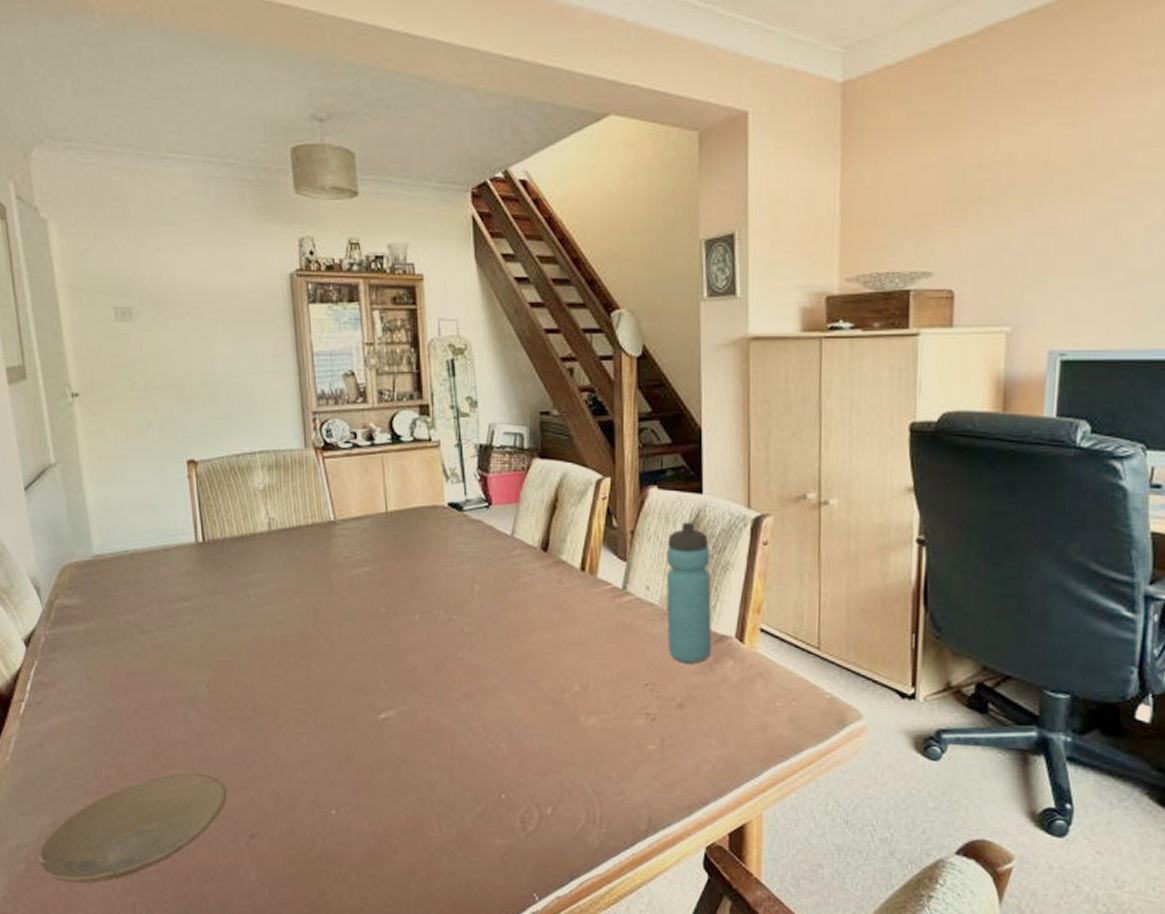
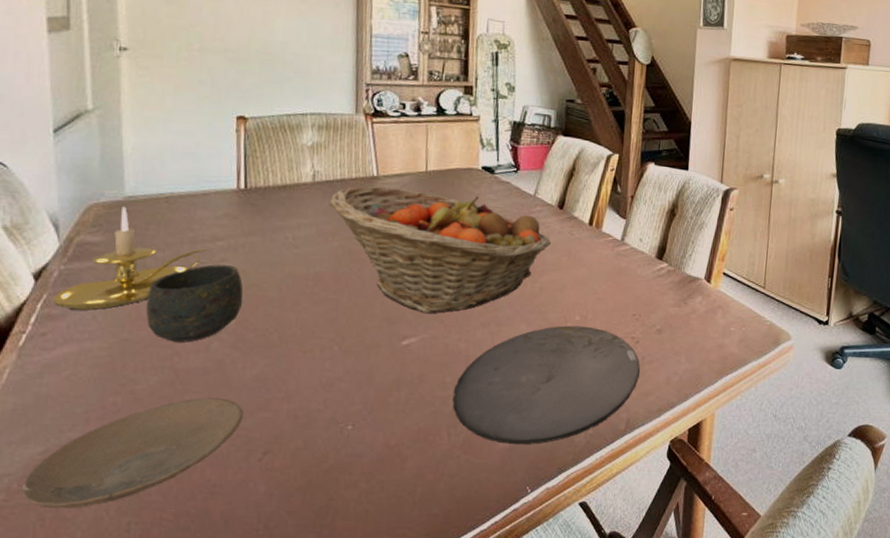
candle holder: none [42,565,177,678] -> present [51,206,210,311]
mug: none [124,627,213,713] -> present [145,264,243,342]
fruit basket: none [288,533,536,683] -> present [330,186,551,314]
plate: none [440,697,659,843] -> present [452,325,640,445]
water bottle: present [667,522,712,664] -> none [653,191,691,299]

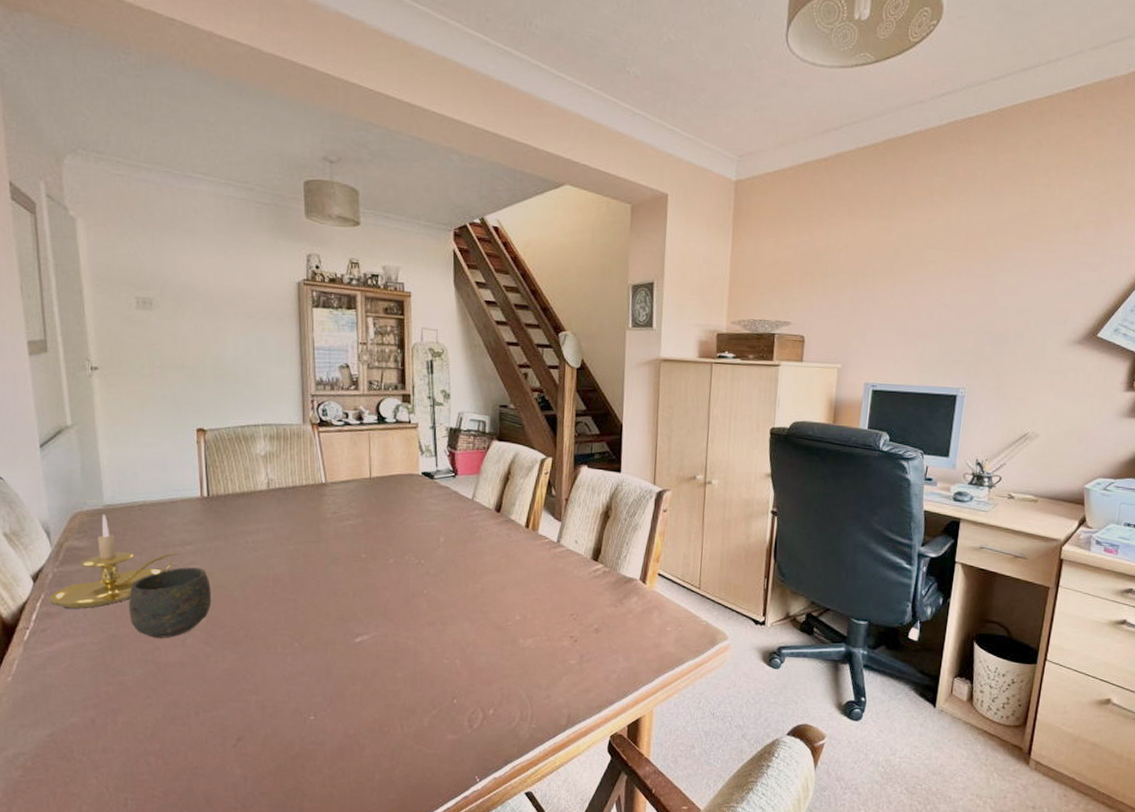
plate: present [21,398,244,509] -> none [35,689,218,785]
fruit basket: present [330,186,551,314] -> none [284,492,489,613]
plate: present [452,325,640,445] -> none [404,624,579,737]

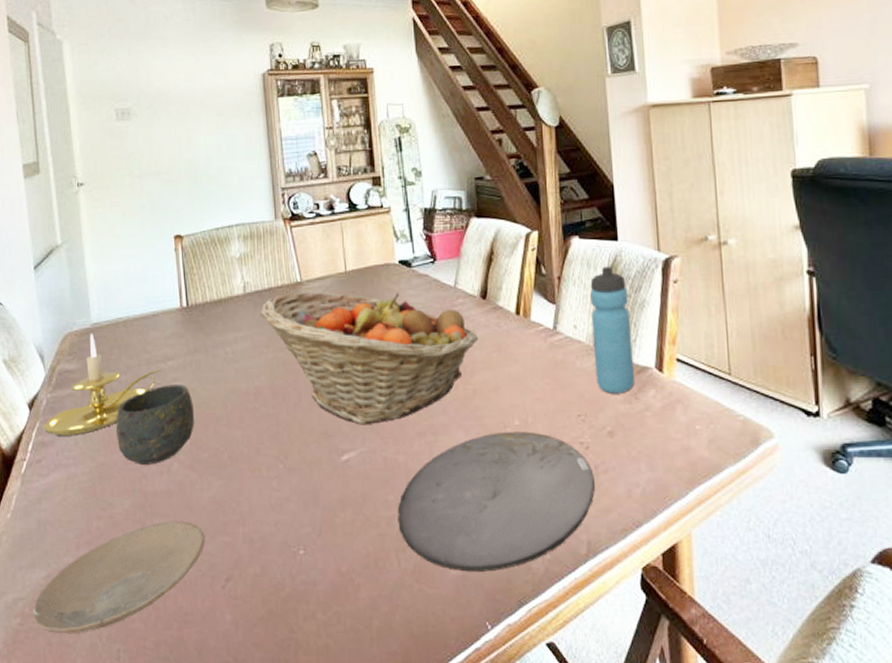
plate: none [35,689,218,785] -> present [32,521,205,634]
fruit basket: none [284,492,489,613] -> present [261,292,478,425]
plate: none [404,624,579,737] -> present [397,431,595,572]
water bottle: none [589,493,624,599] -> present [590,266,635,394]

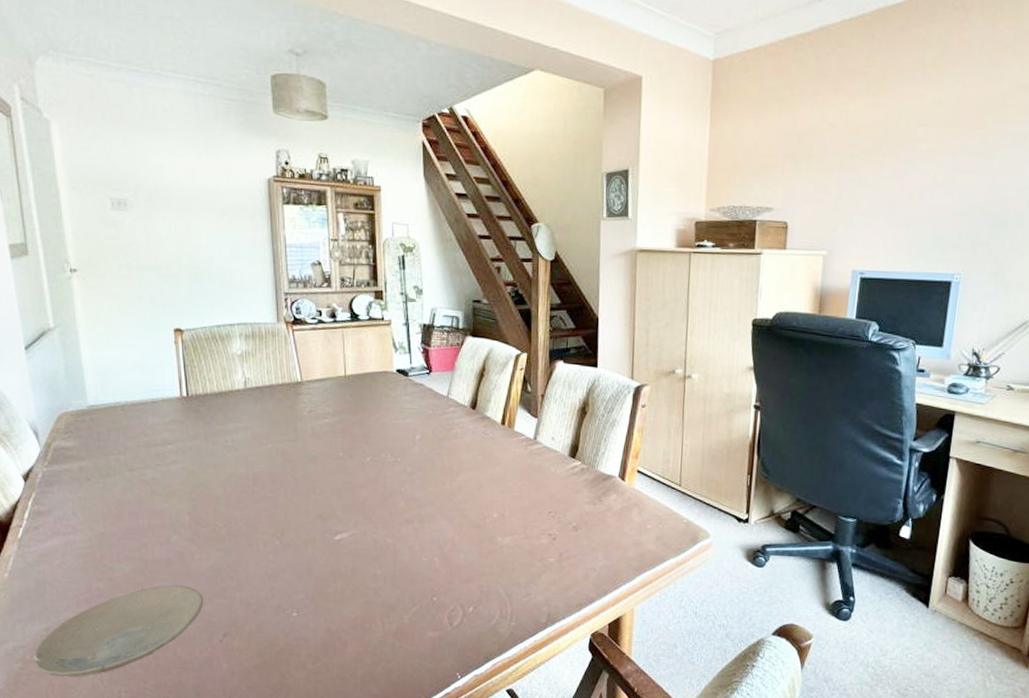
candle holder: present [43,333,163,436] -> none [39,414,162,507]
mug: present [115,385,194,465] -> none [114,466,194,536]
fruit basket: present [261,292,478,425] -> none [261,391,465,511]
plate: present [397,431,595,572] -> none [384,522,558,634]
water bottle: present [590,266,635,394] -> none [567,389,602,497]

